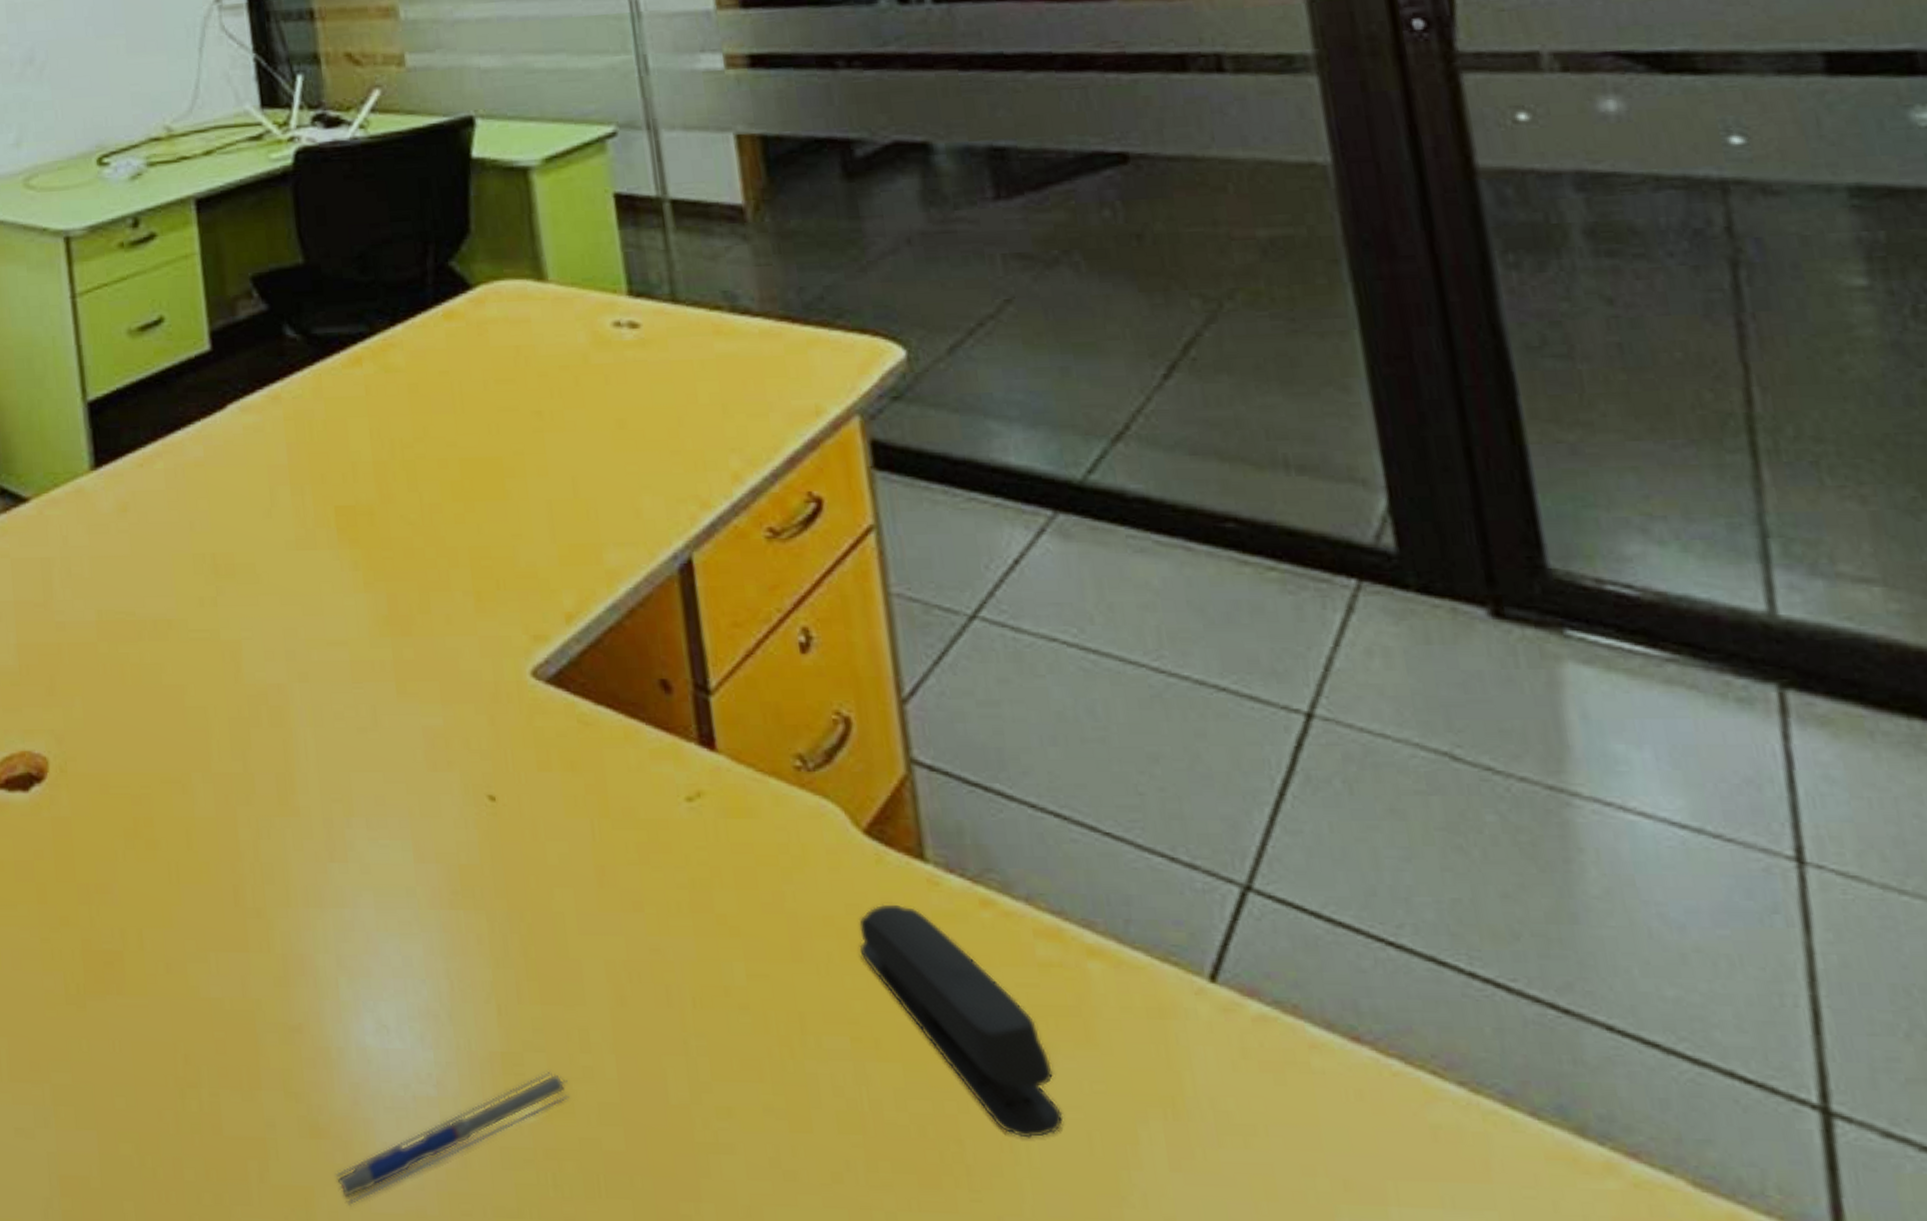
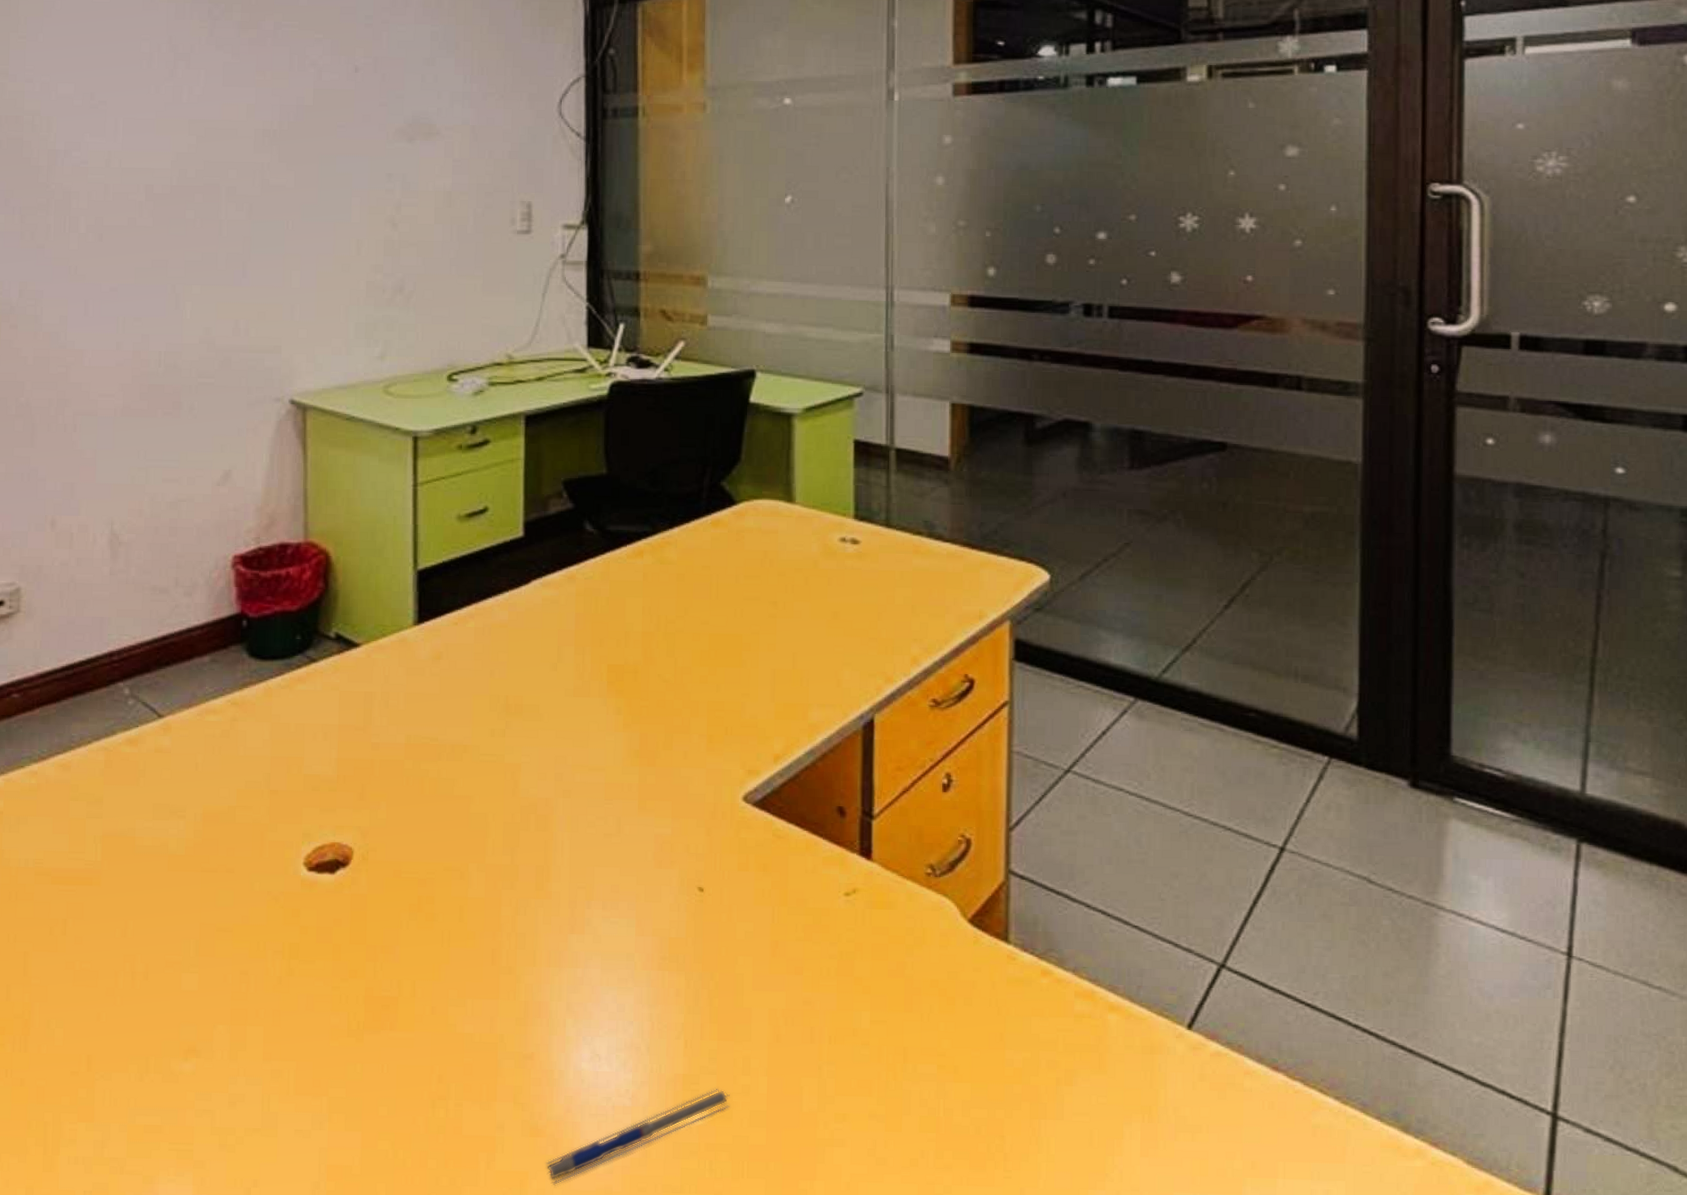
stapler: present [858,904,1064,1139] -> none [953,972,1076,1135]

